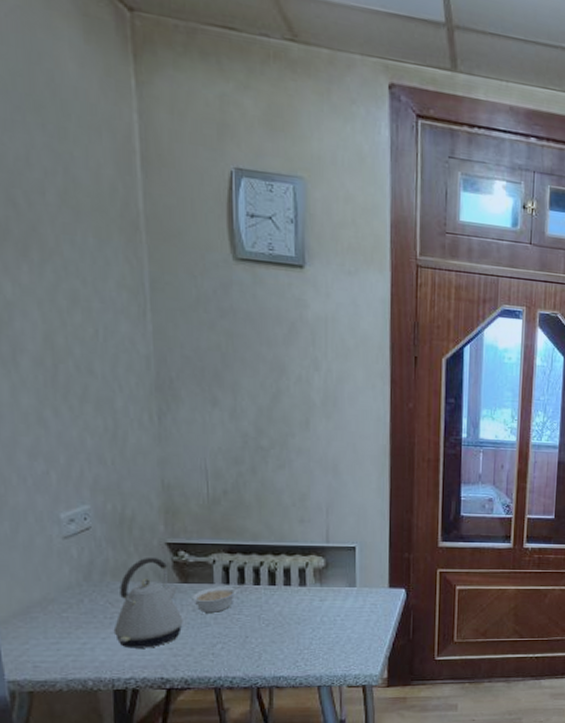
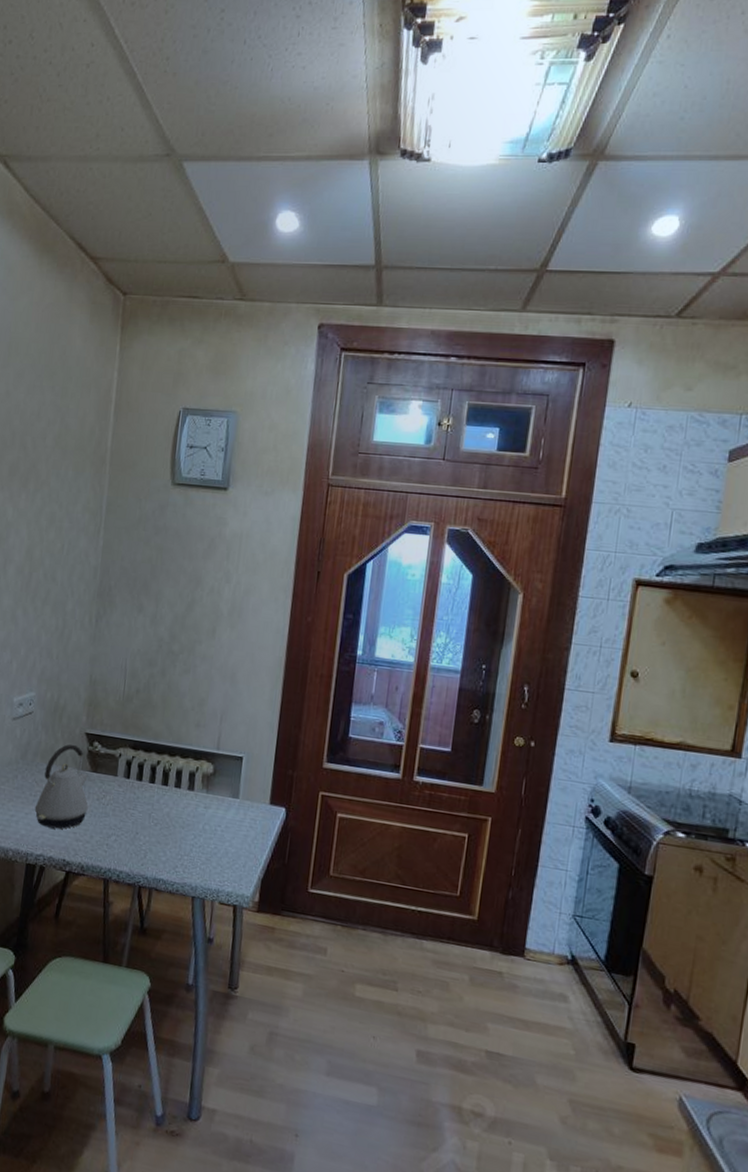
legume: present [192,584,245,612] -> none [98,779,142,805]

